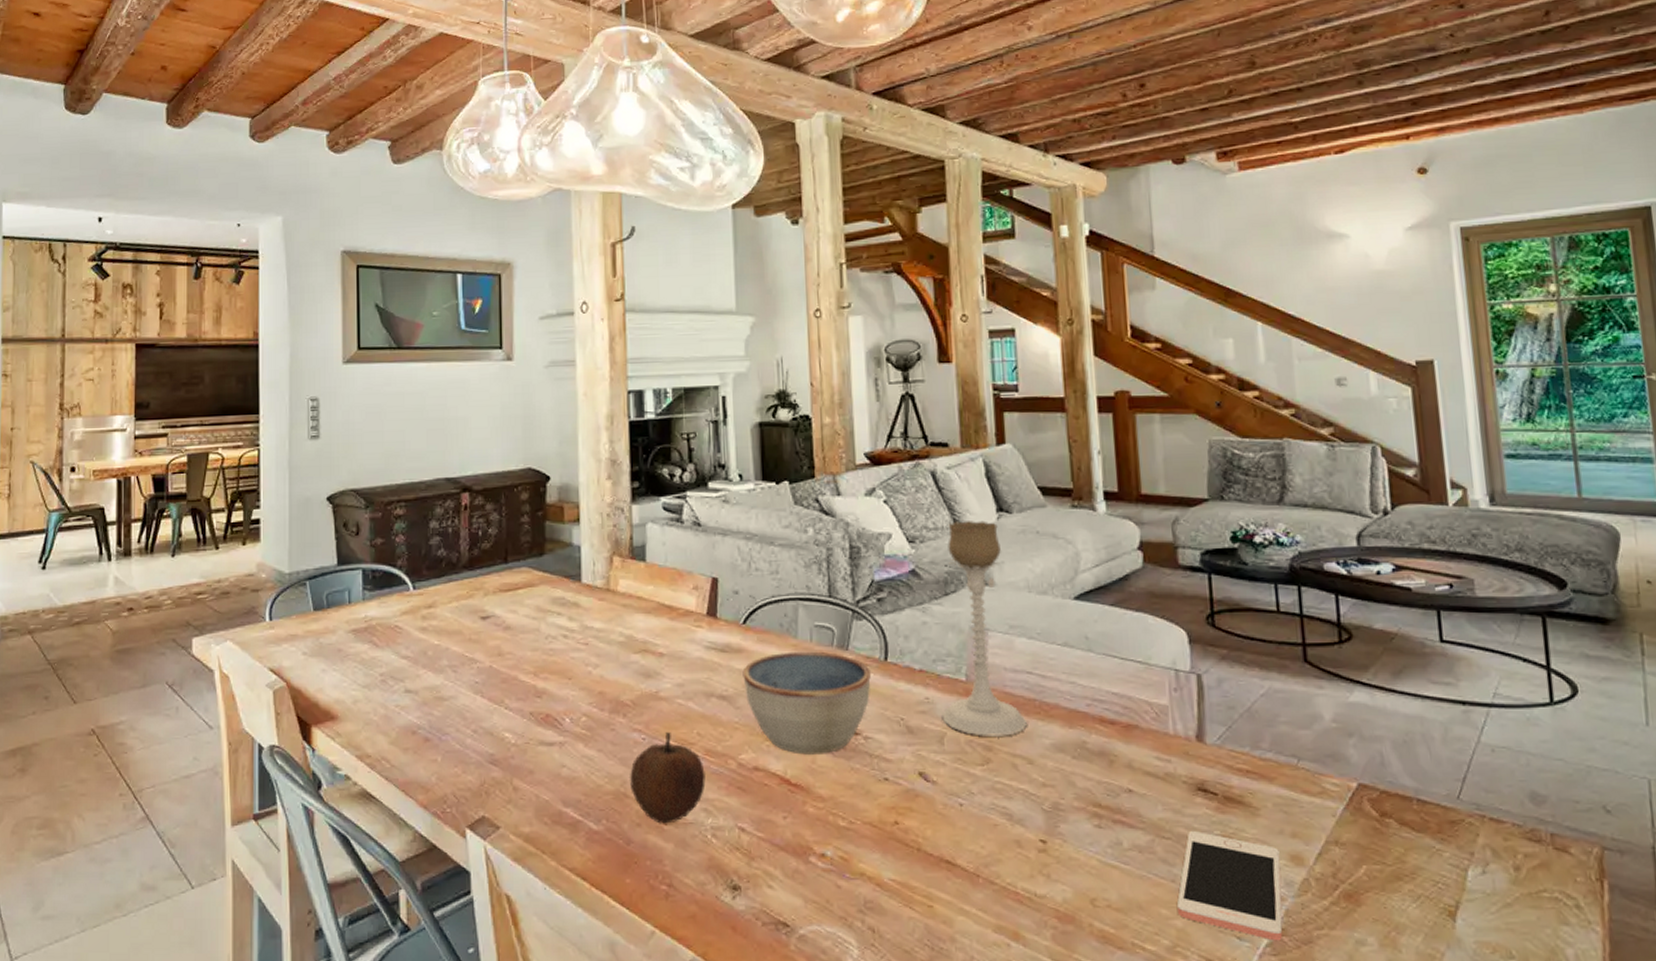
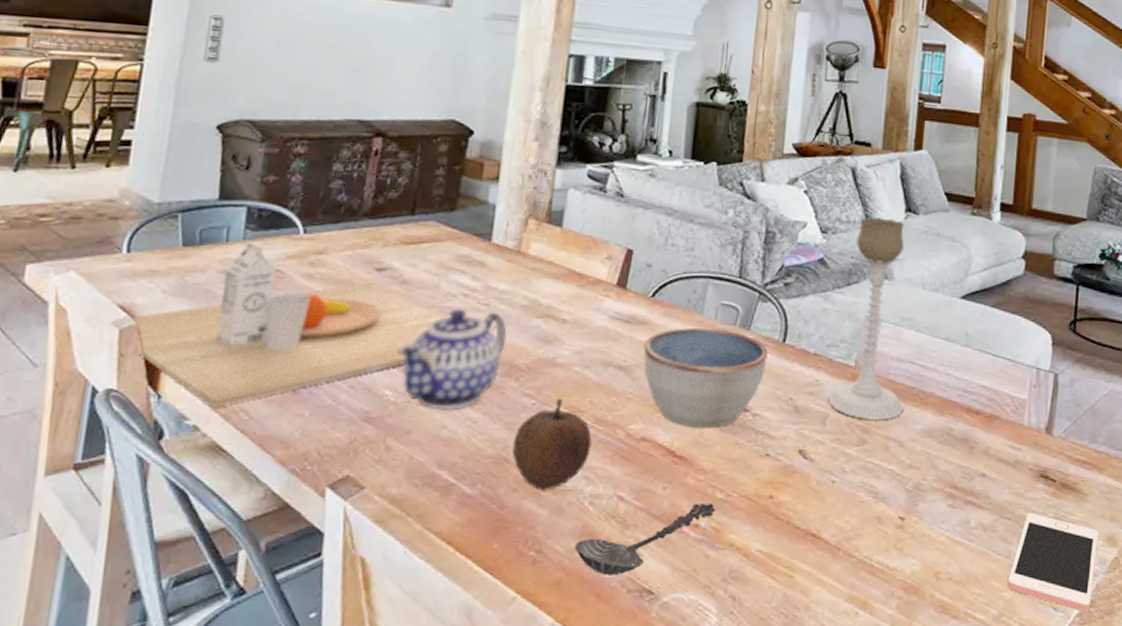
cutting board: none [280,601,549,756] -> present [130,241,444,406]
teapot: none [511,650,609,749] -> present [397,308,507,411]
spoon: none [703,831,840,908] -> present [574,503,715,576]

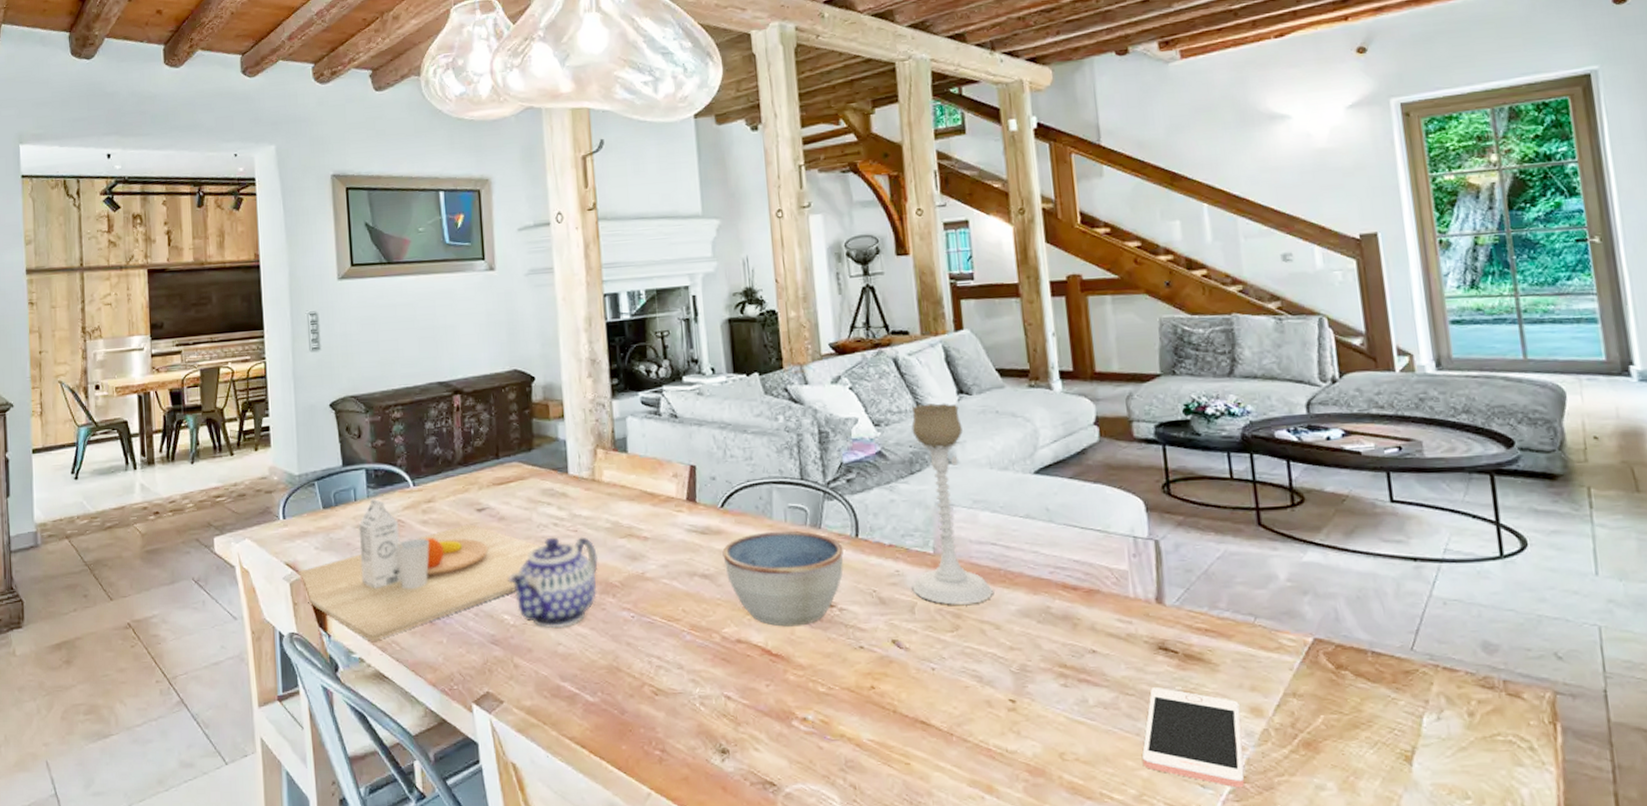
fruit: present [512,399,592,490] -> none [621,610,692,695]
spoon: present [574,503,715,576] -> none [694,696,820,770]

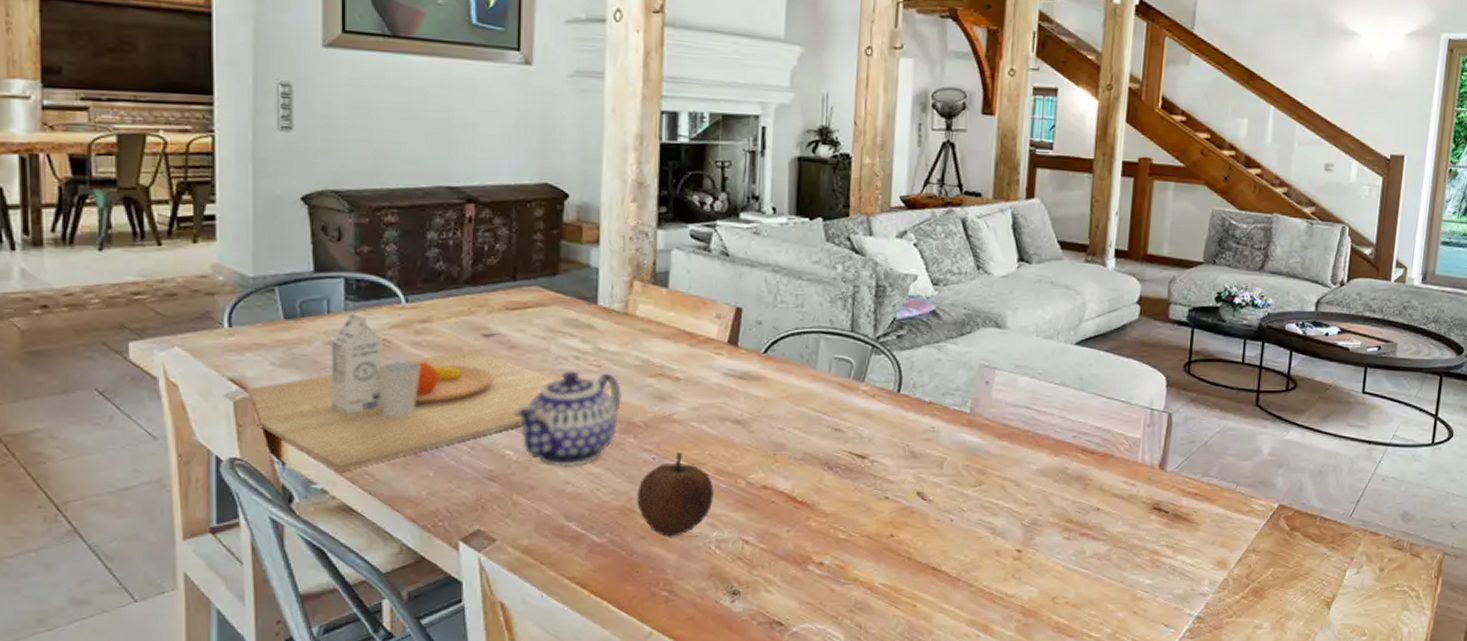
fruit: none [621,610,692,695] -> present [636,453,714,537]
bowl: present [722,531,844,627] -> none [759,381,883,475]
candle holder: present [911,403,993,605] -> none [944,268,1019,462]
cell phone: present [1142,687,1245,788] -> none [1121,542,1209,628]

